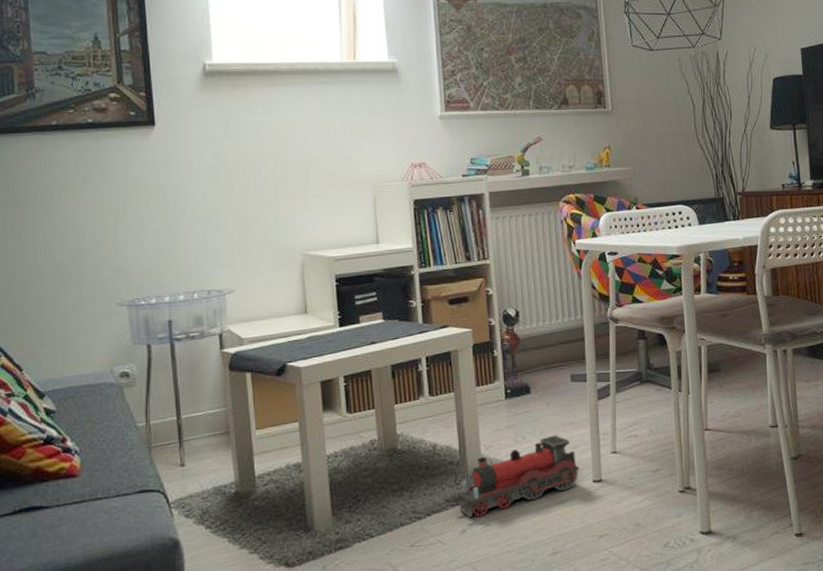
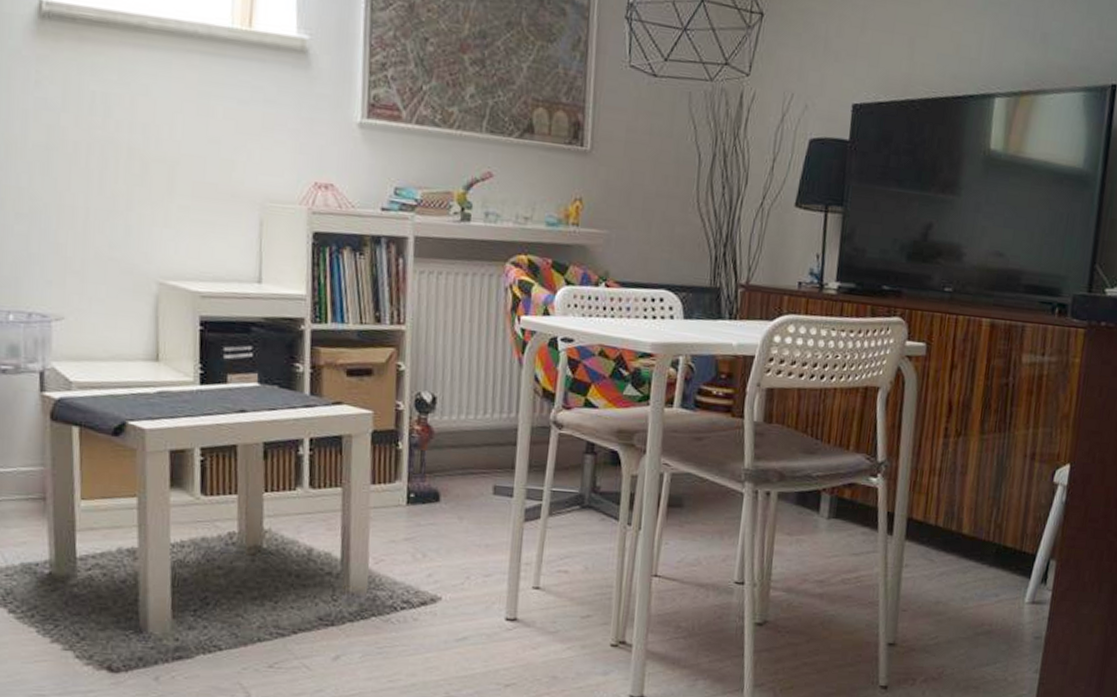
toy train: present [451,435,579,518] -> none [325,557,490,643]

